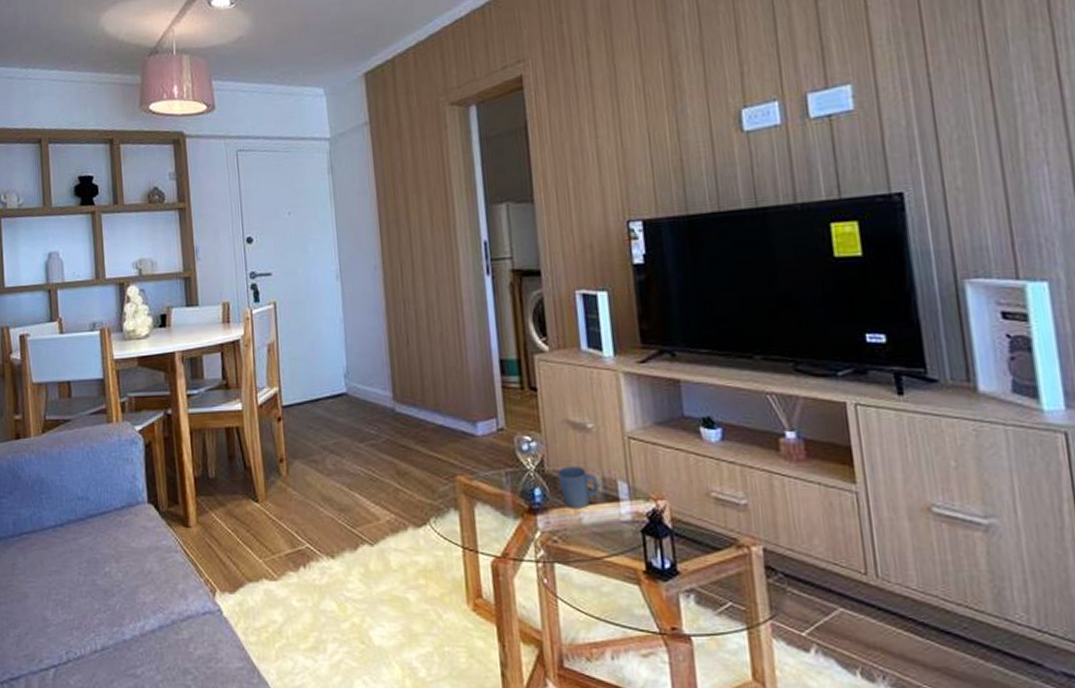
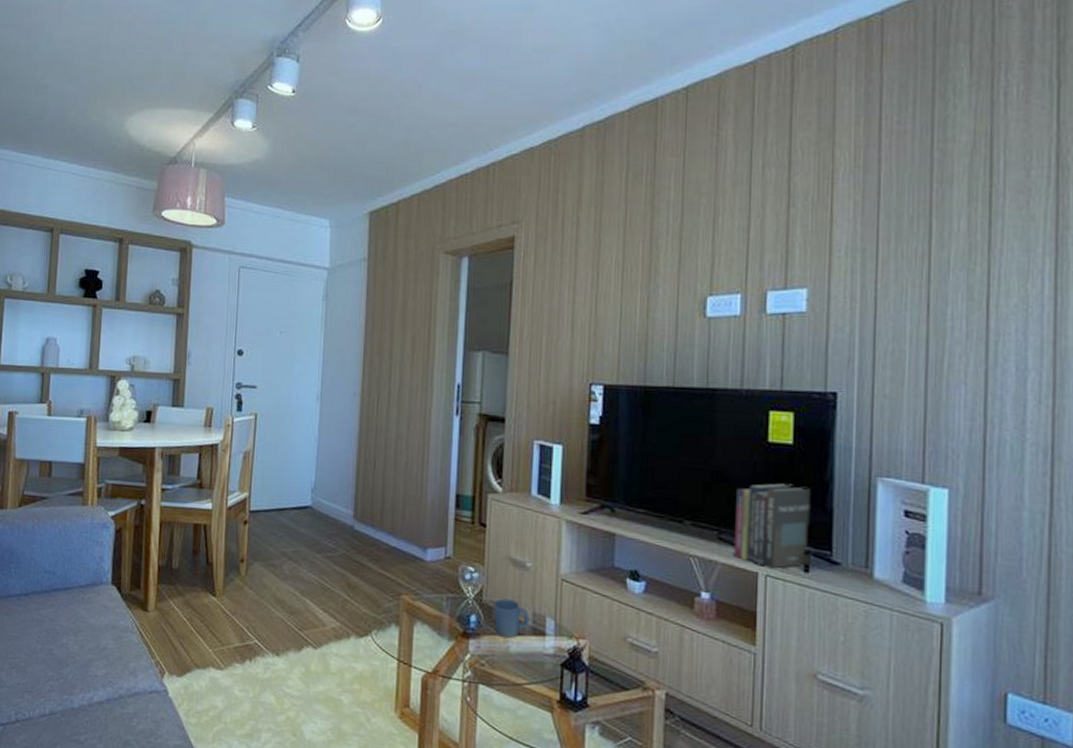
books: none [807,300,906,396] -> present [733,483,813,569]

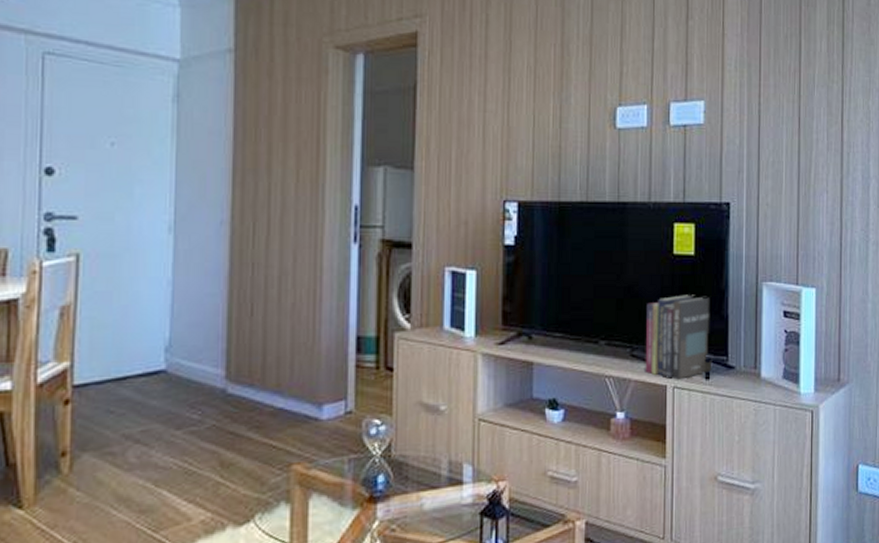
mug: present [493,598,529,639] -> none [403,450,445,496]

